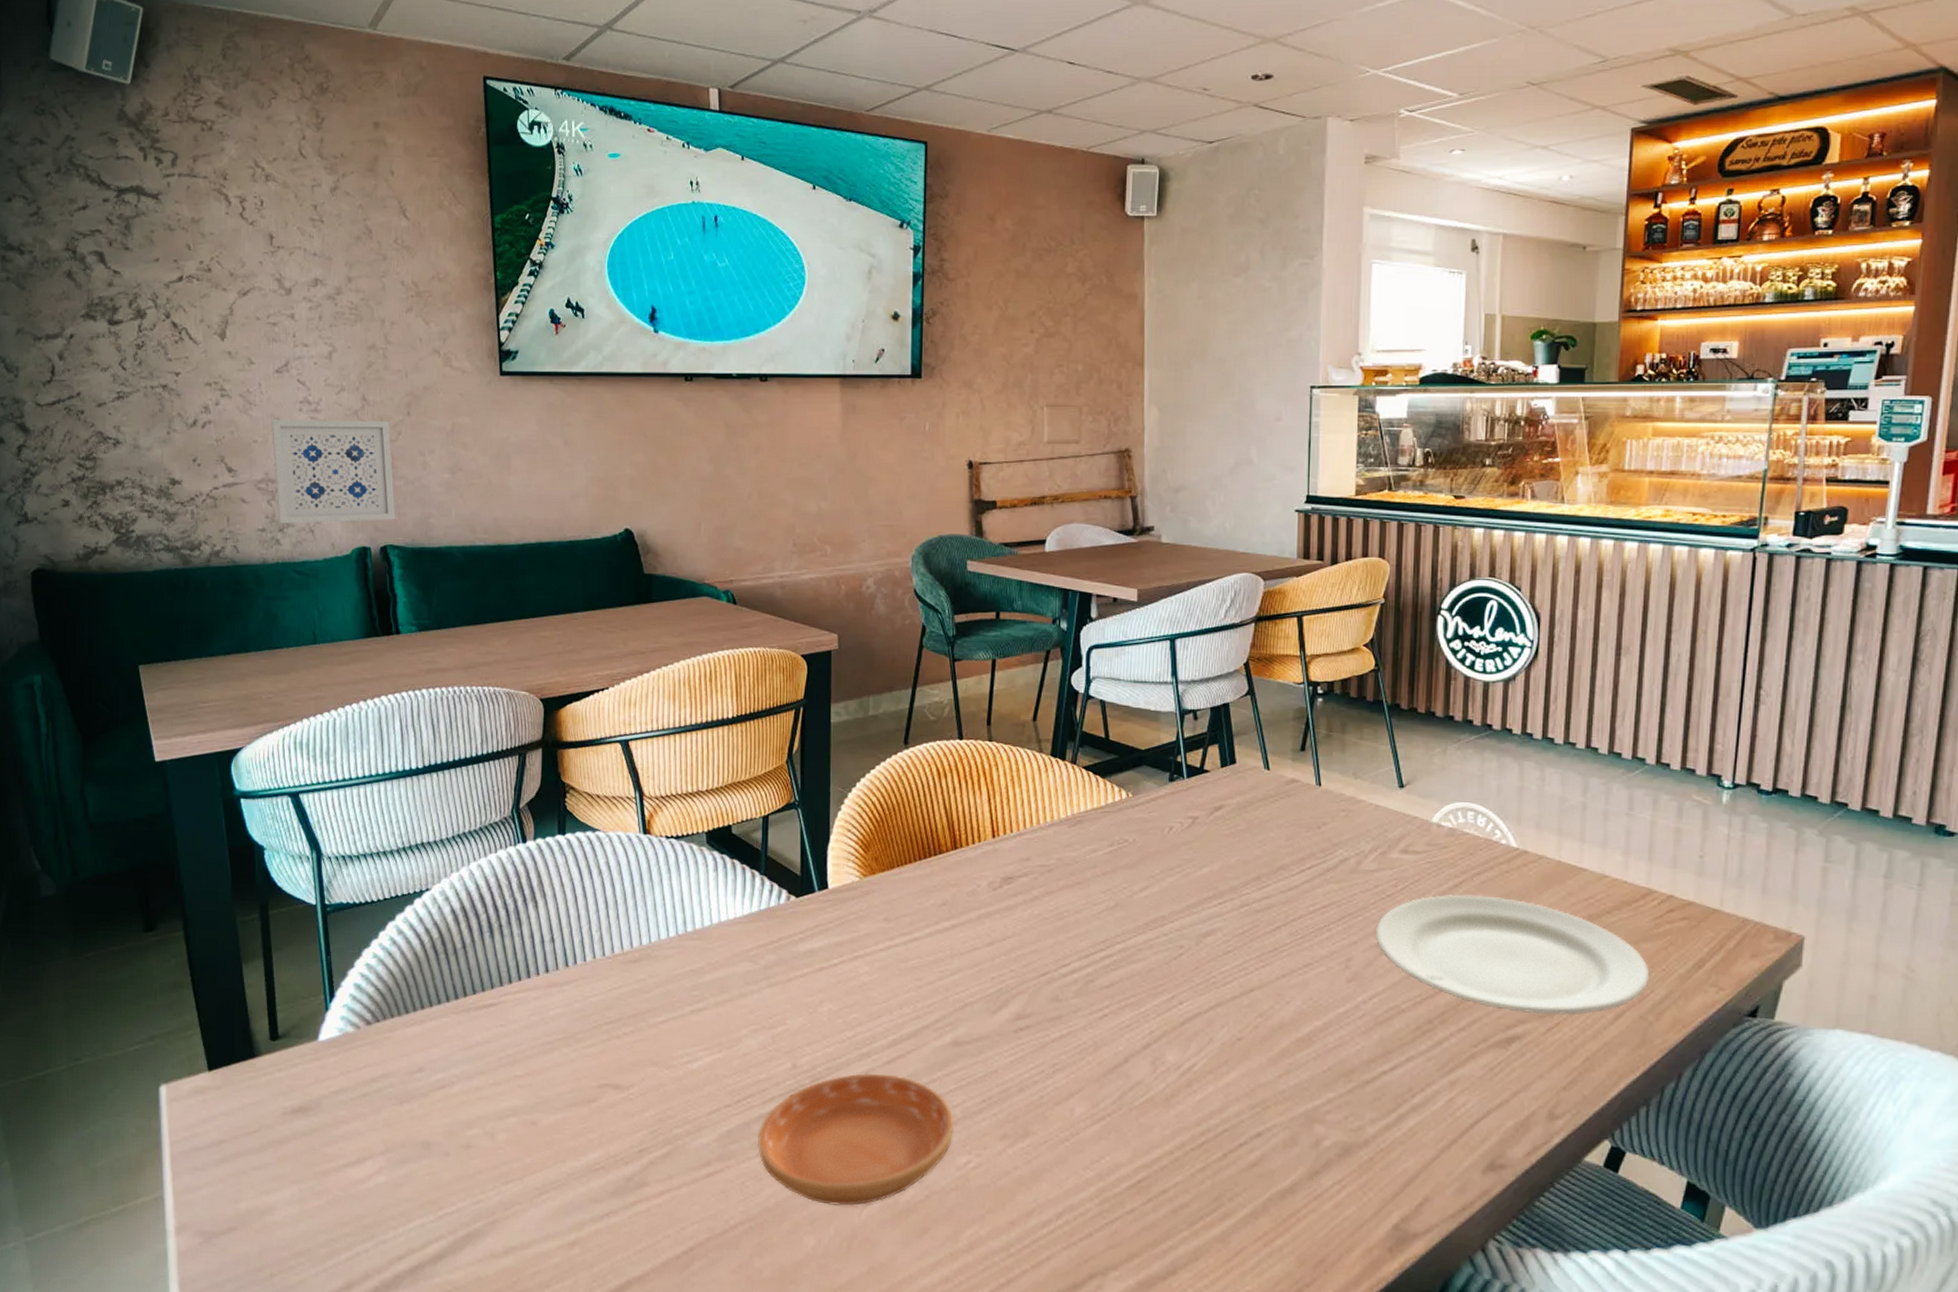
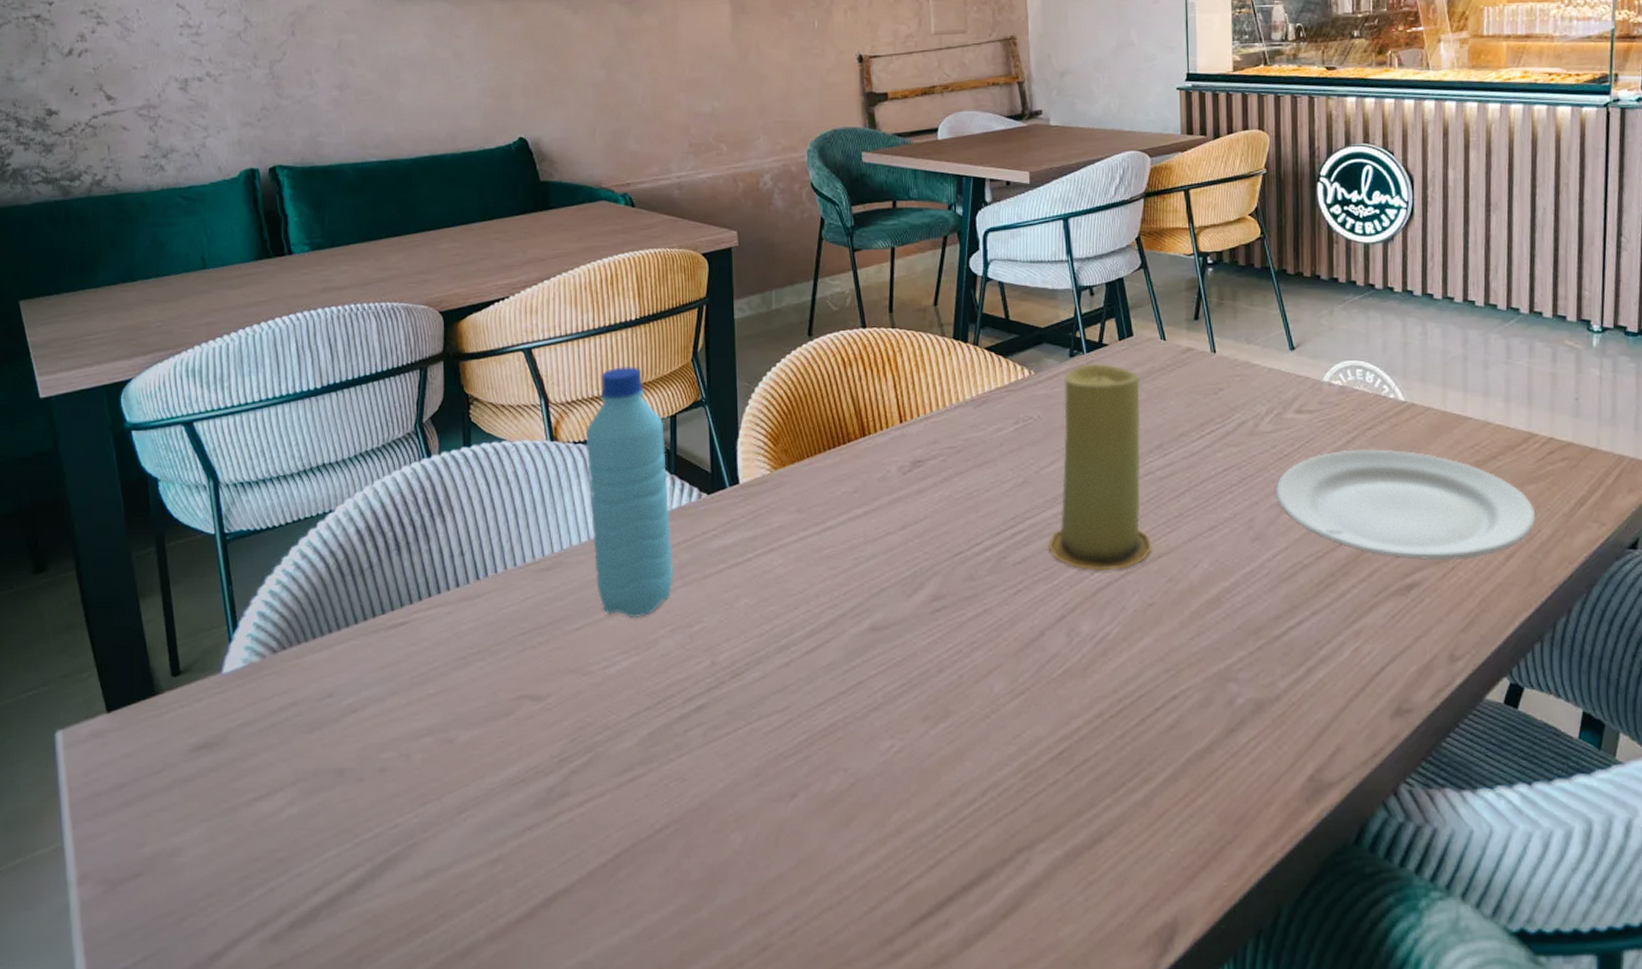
wall art: present [272,420,395,524] -> none [151,41,283,150]
water bottle: none [678,764,760,1015] -> present [585,367,674,617]
saucer: present [757,1072,955,1206] -> none [679,664,877,800]
candle: none [1138,788,1244,1001] -> present [1049,363,1152,571]

